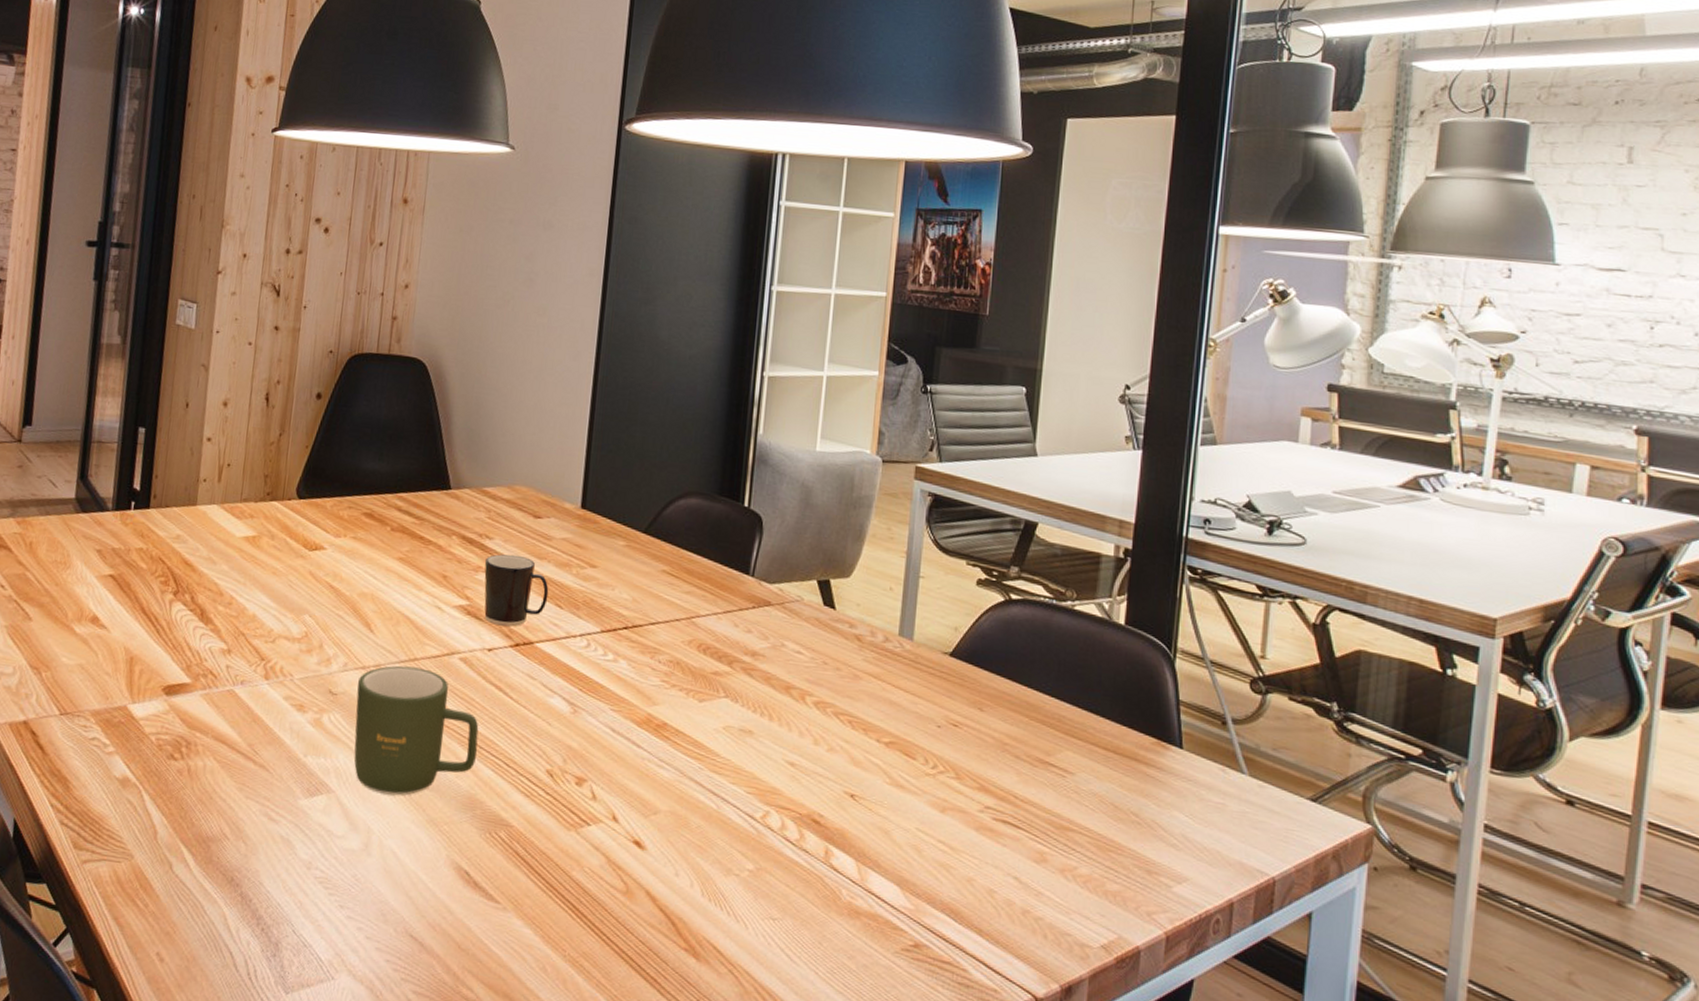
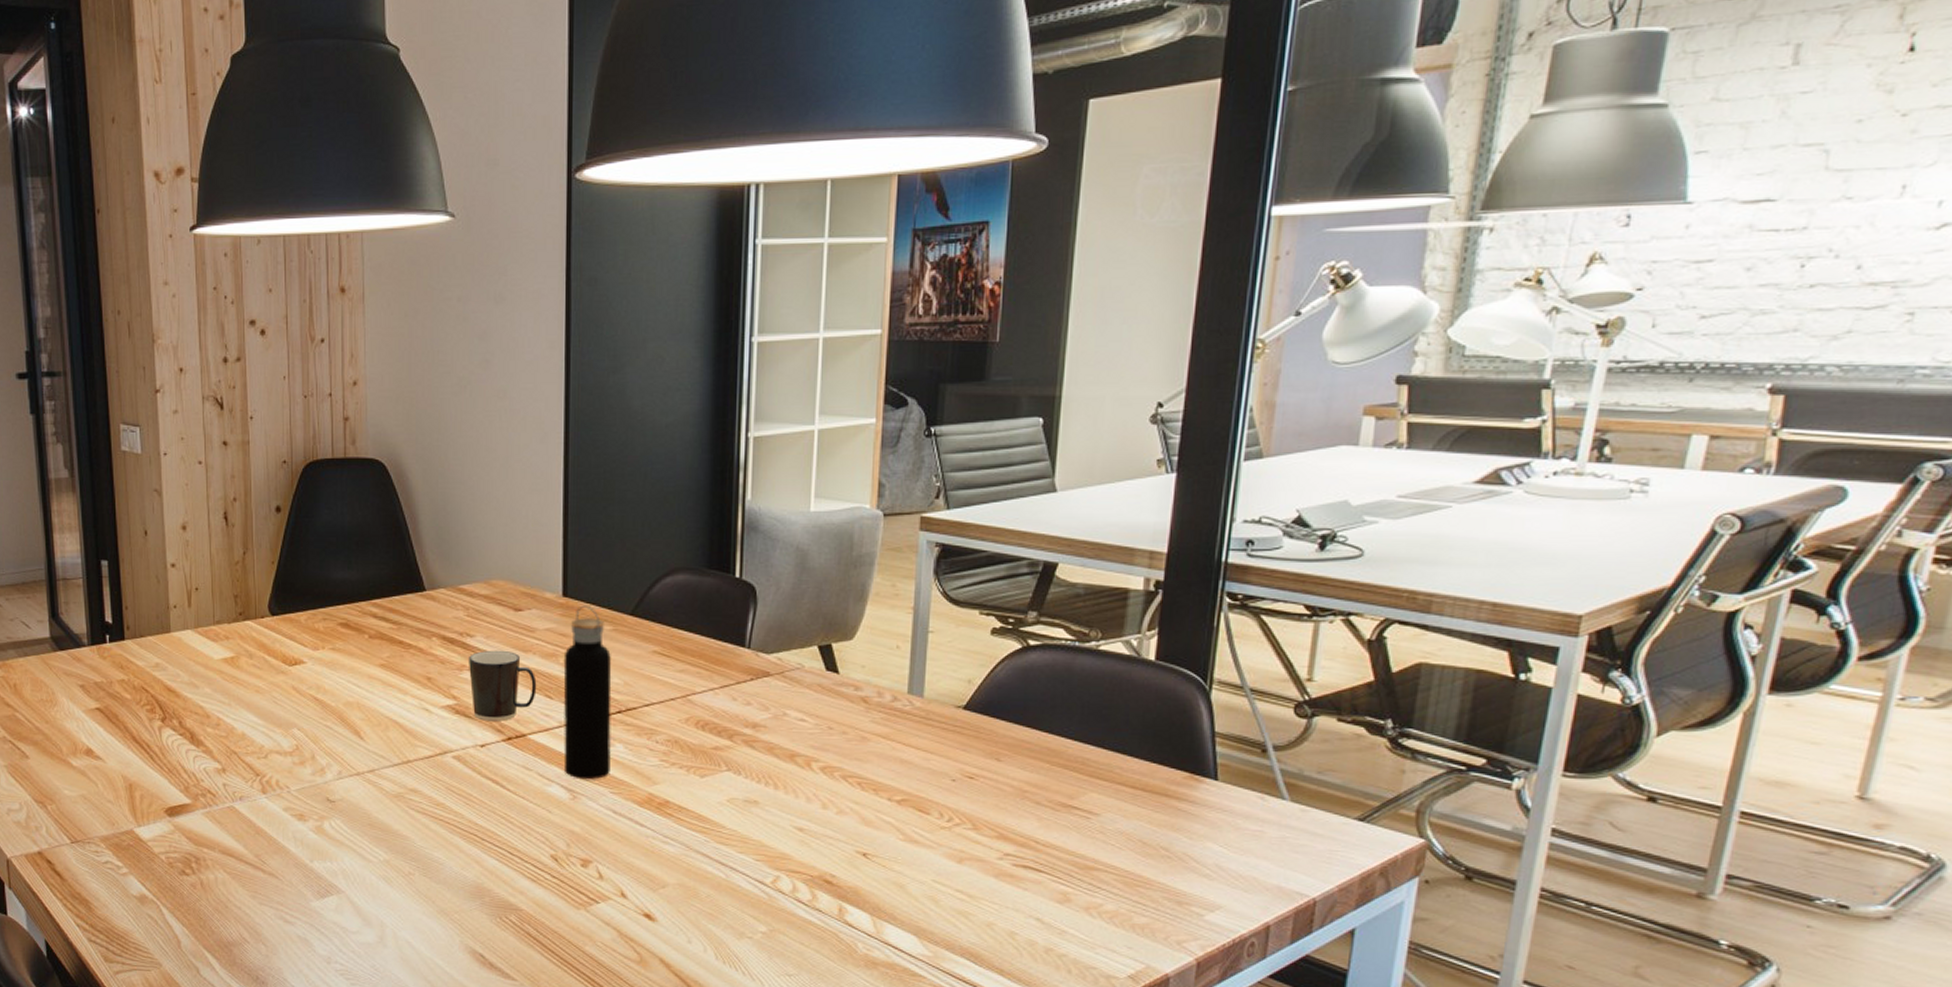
mug: present [354,665,479,796] -> none [355,769,479,891]
water bottle: none [568,518,622,694] -> present [563,605,612,779]

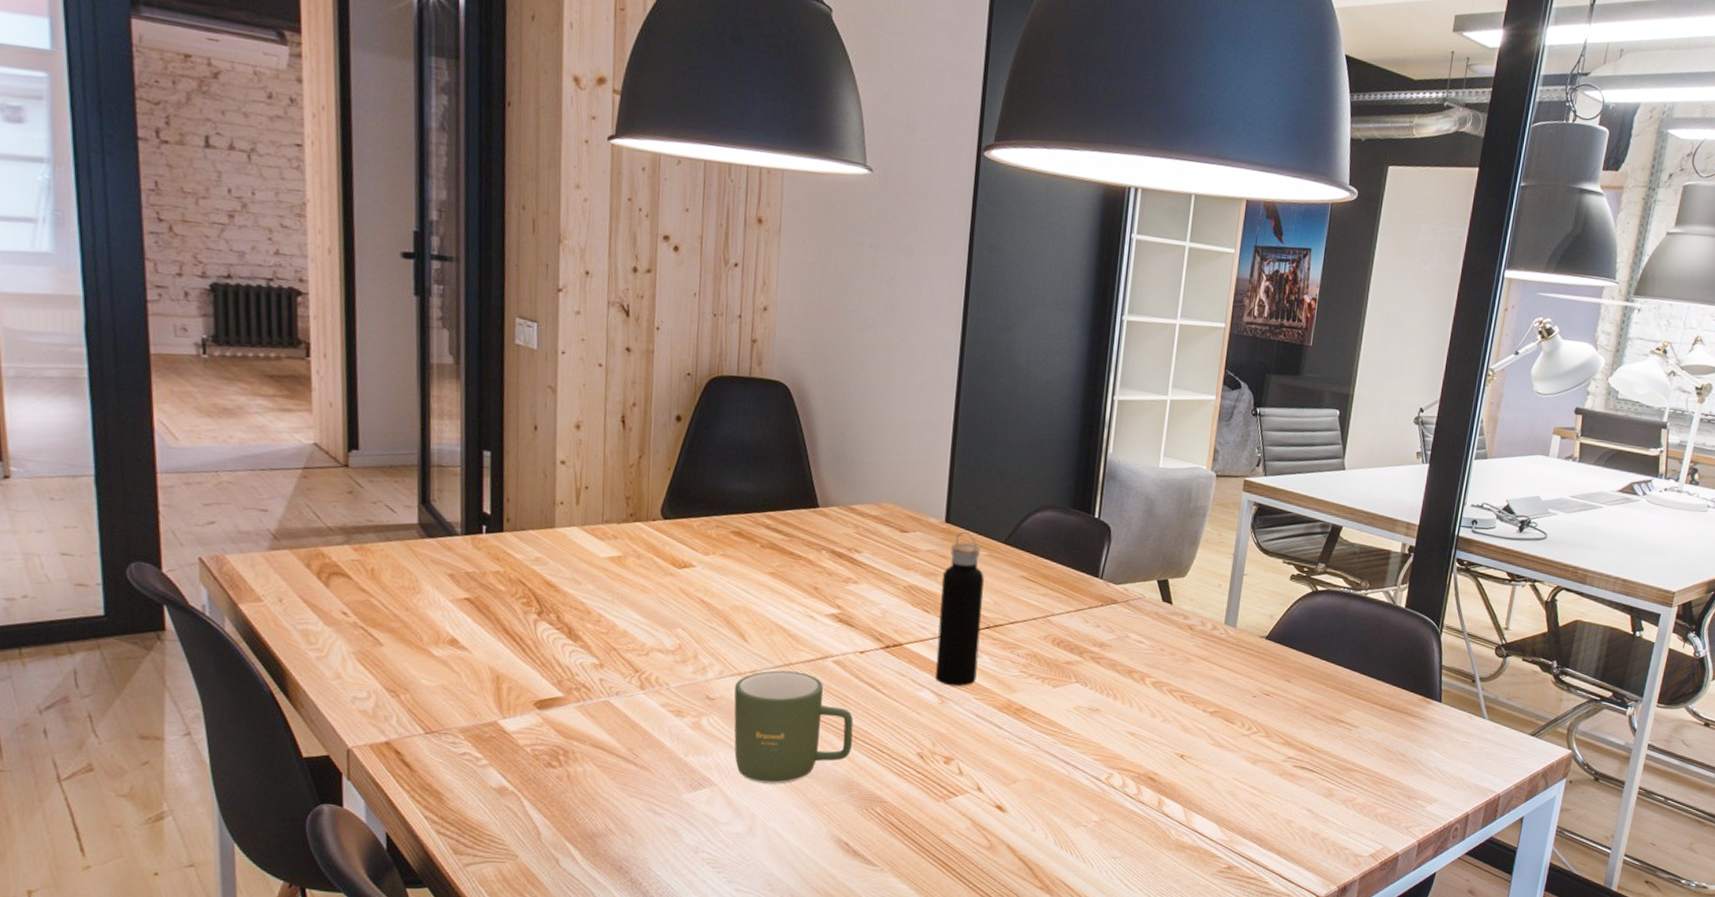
mug: none [355,769,479,891] -> present [734,670,854,784]
mug: present [468,650,537,722] -> none [854,566,916,631]

